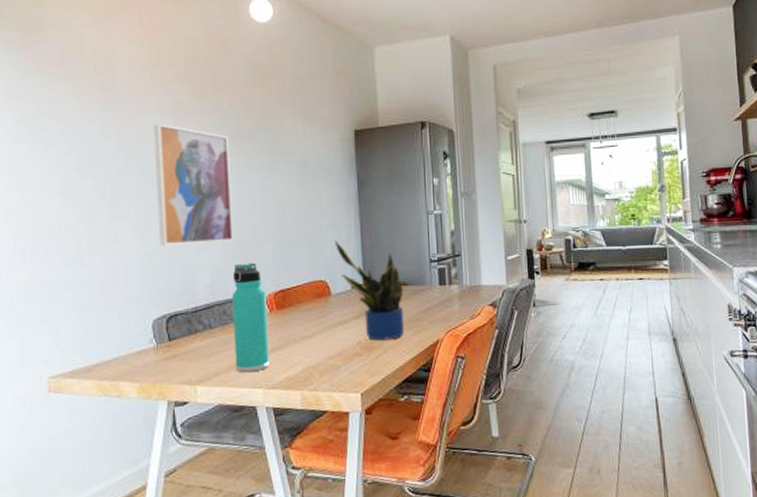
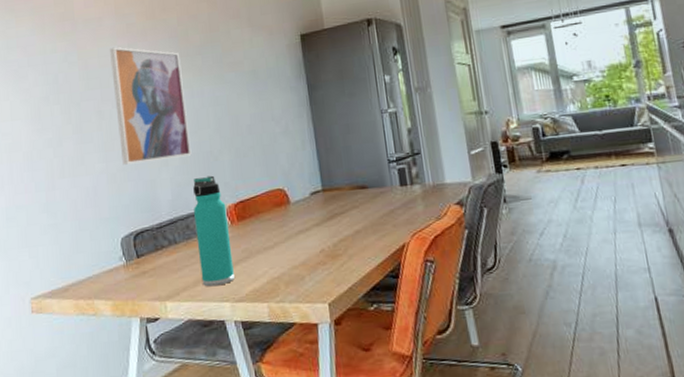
potted plant: present [335,240,405,341] -> none [290,147,368,248]

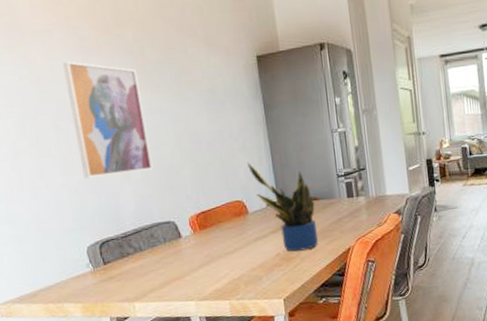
thermos bottle: present [193,175,235,287] -> none [156,188,198,288]
potted plant: none [290,147,368,248] -> present [247,162,319,252]

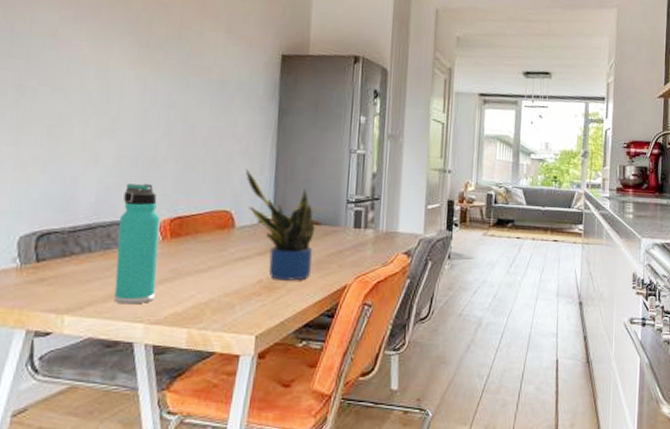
wall art: present [63,61,153,179] -> none [38,15,137,158]
thermos bottle: none [156,188,198,288] -> present [114,183,160,305]

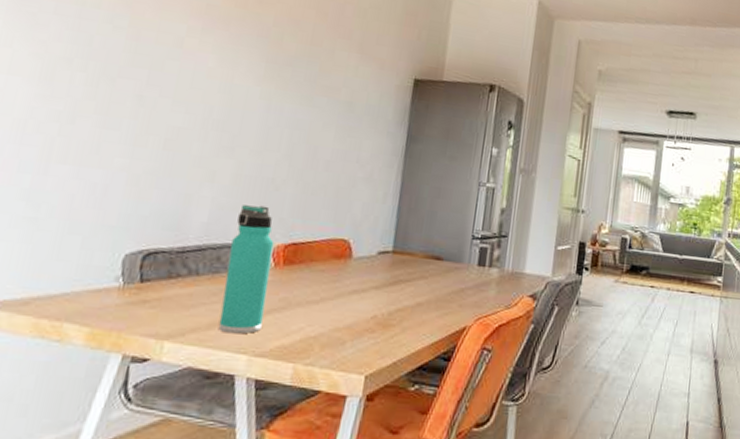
potted plant: present [246,169,315,281] -> none [367,196,437,319]

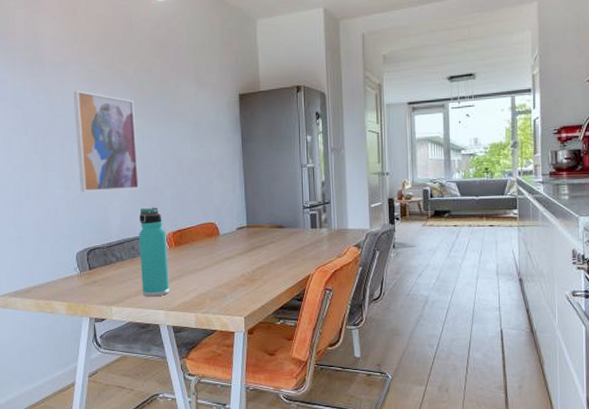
wall art: none [153,24,265,178] -> present [73,90,140,192]

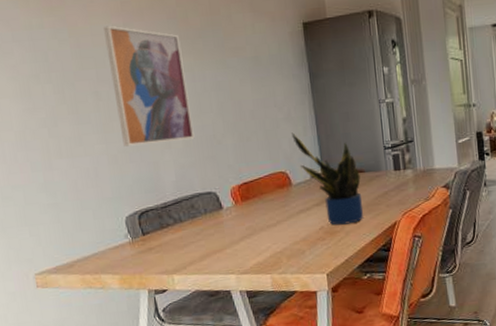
thermos bottle: present [139,207,169,297] -> none [197,158,239,261]
potted plant: none [223,189,281,274] -> present [292,132,364,225]

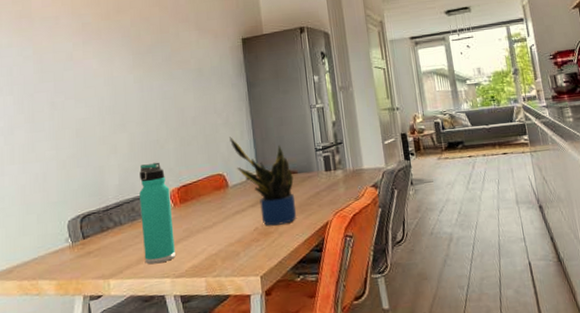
wall art: present [103,25,195,147] -> none [65,43,139,152]
thermos bottle: none [197,158,239,261] -> present [139,162,175,264]

